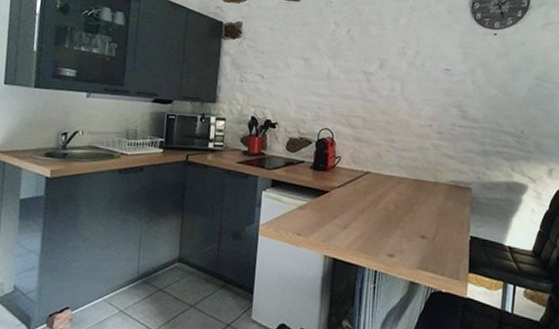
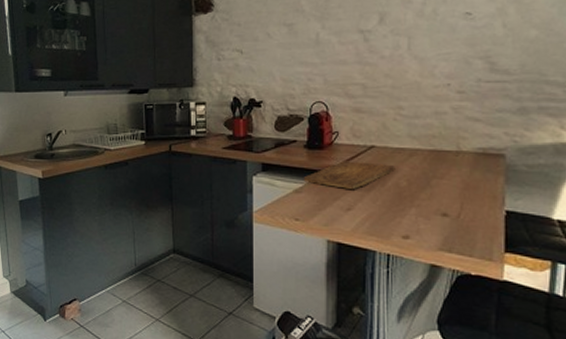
cutting board: none [307,183,386,209] -> present [303,161,395,189]

